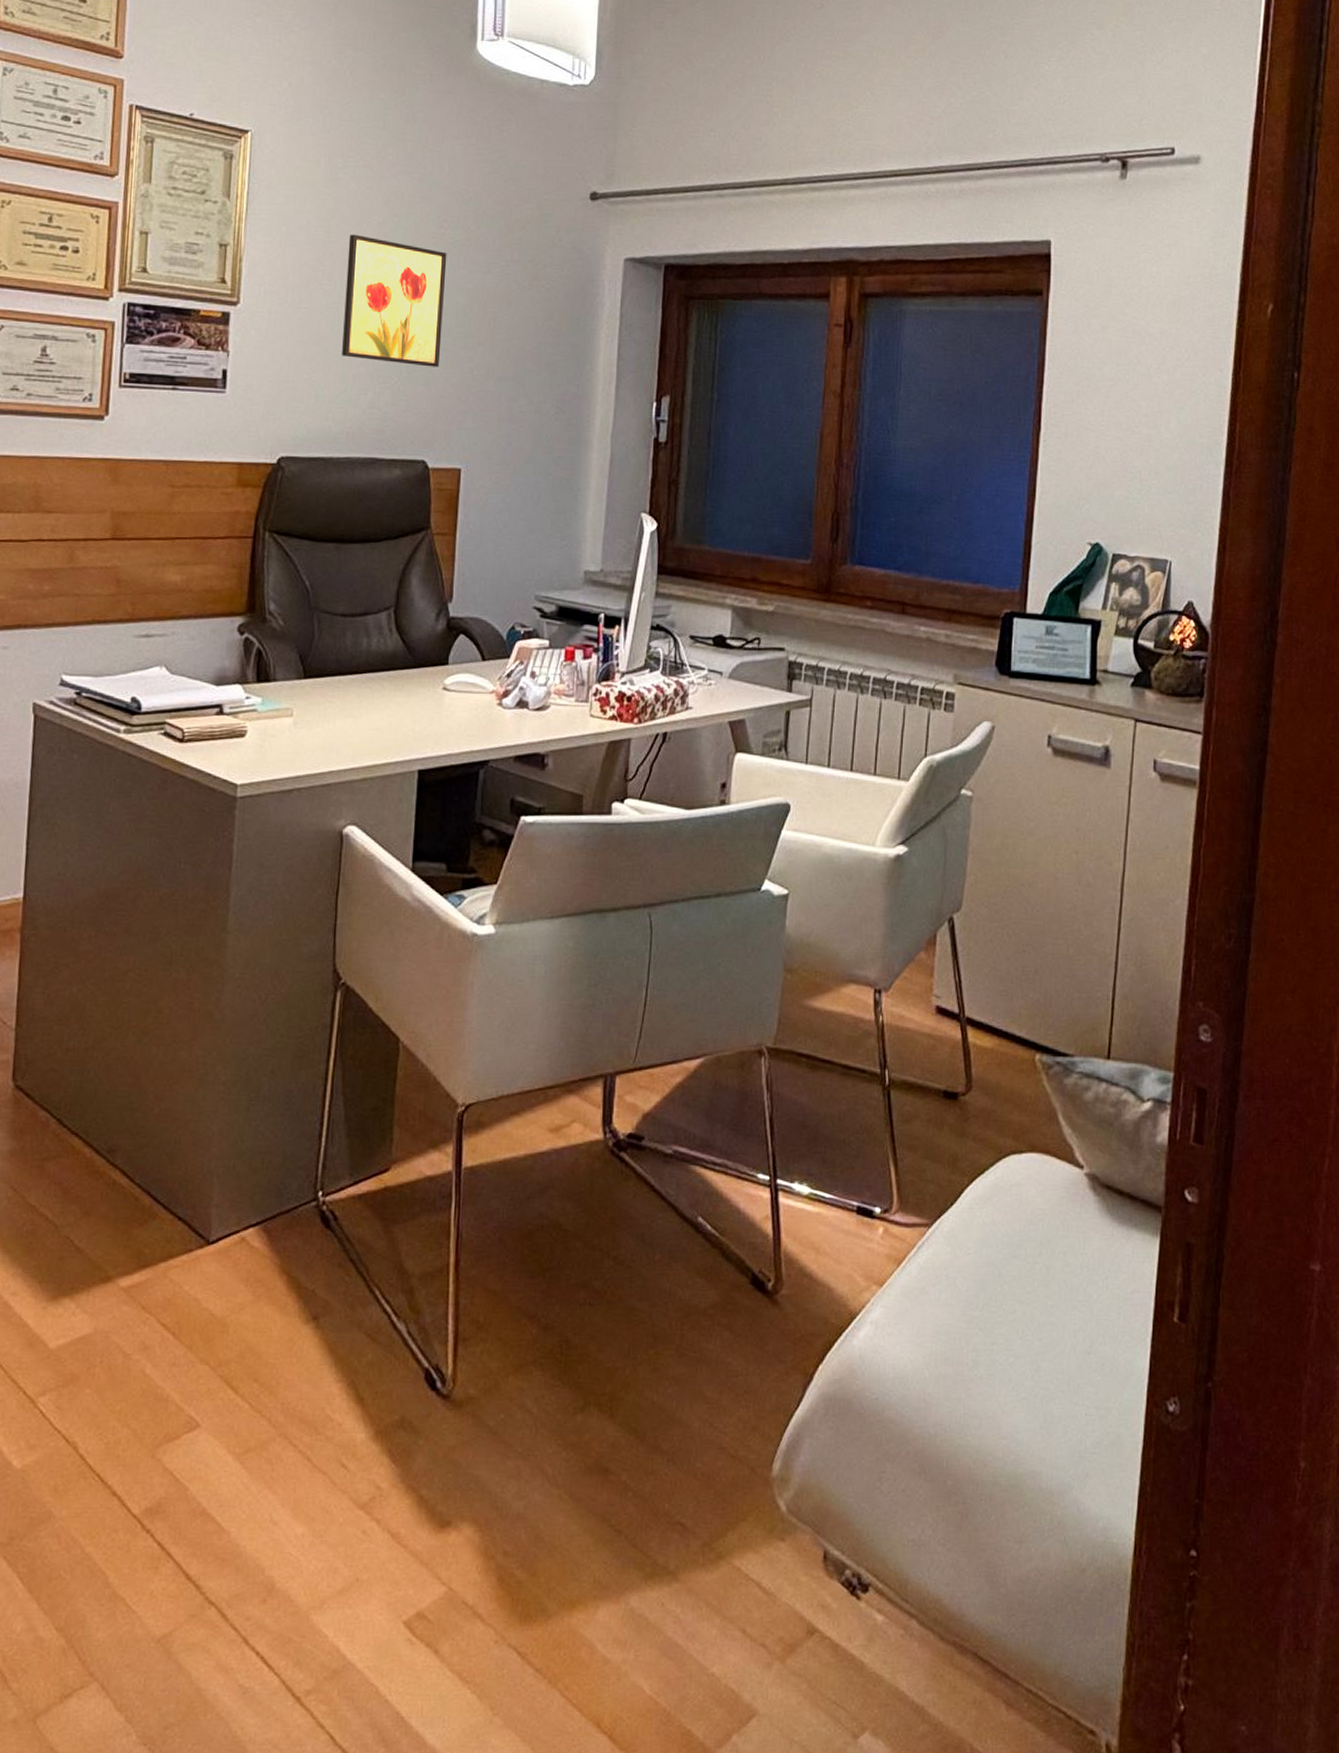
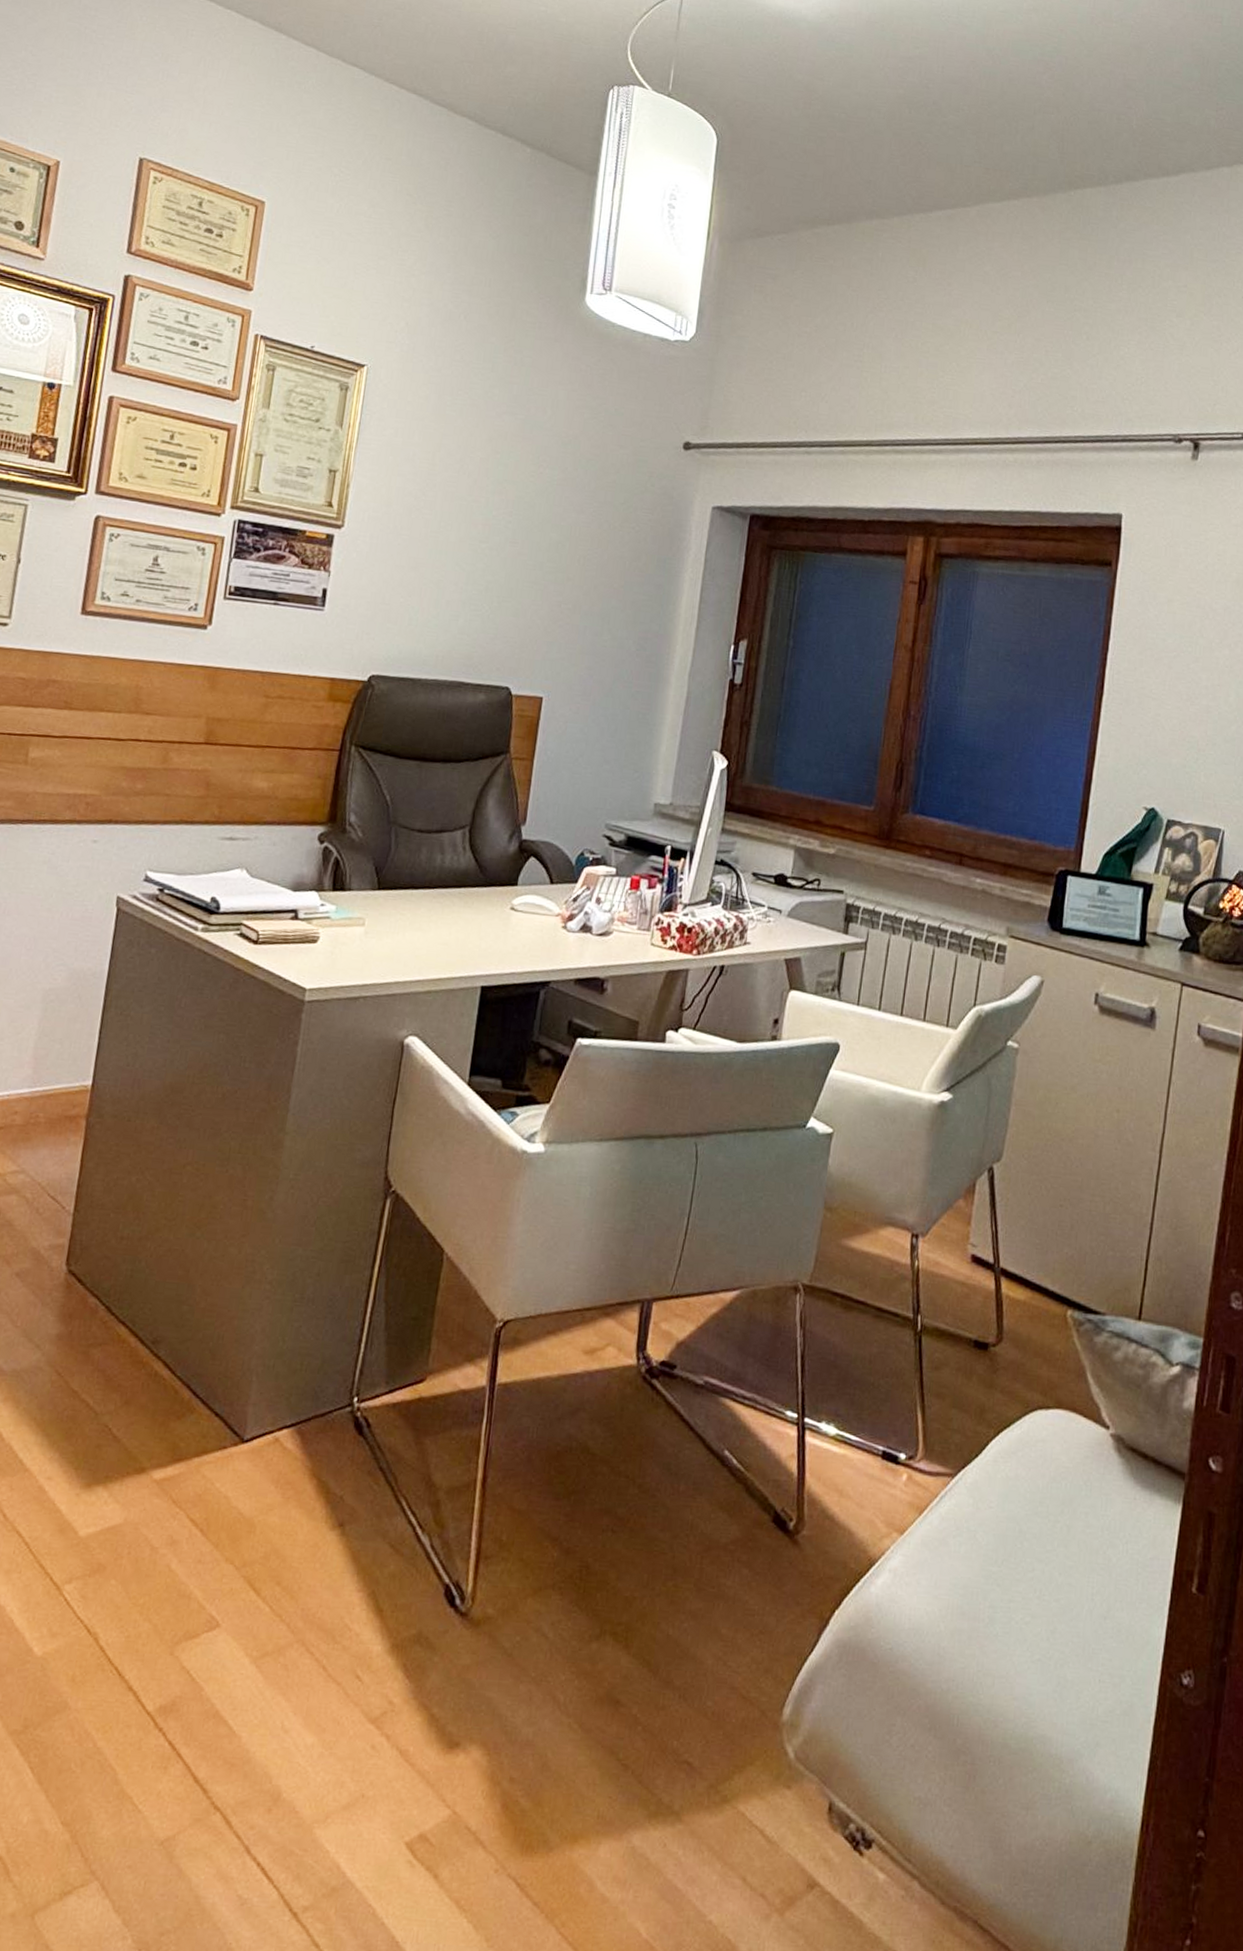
wall art: present [342,234,447,367] -> none [437,468,544,599]

